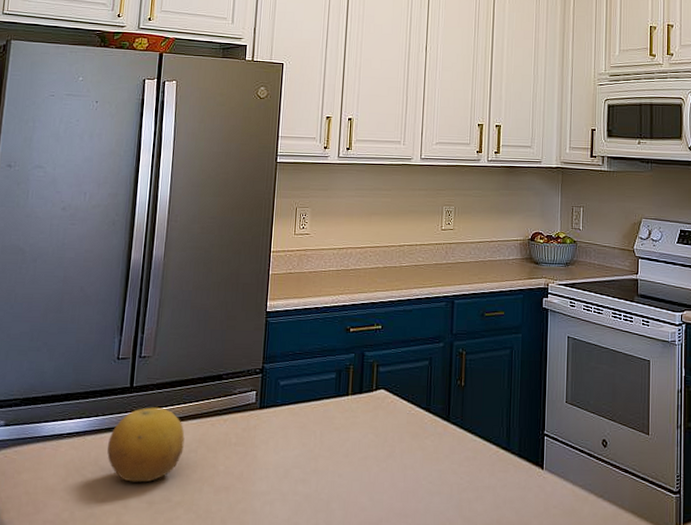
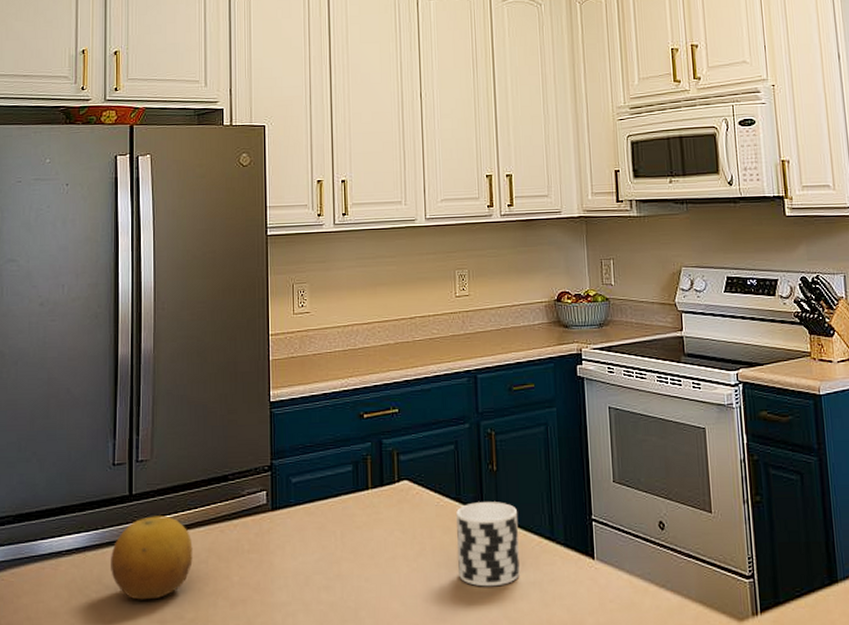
cup: none [423,413,479,489] -> present [456,502,520,587]

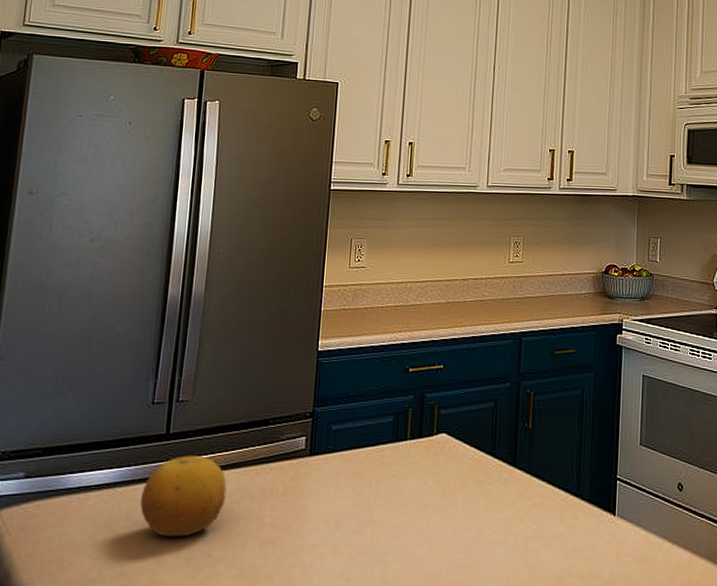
cup: present [456,502,520,587] -> none [486,457,547,537]

